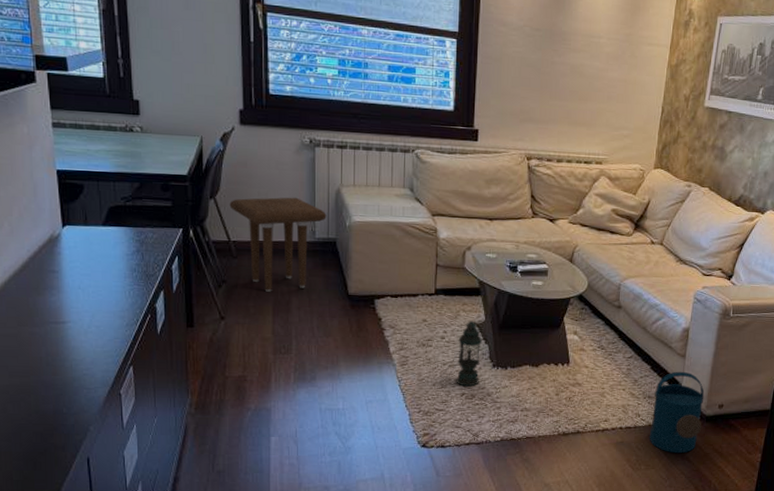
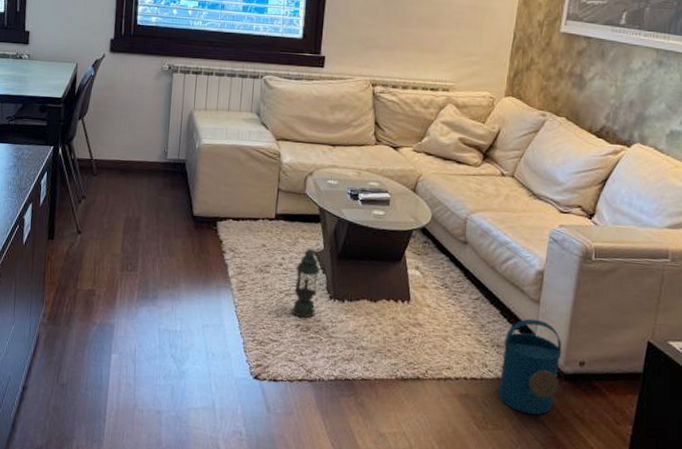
side table: present [229,197,327,292] -> none [94,119,179,209]

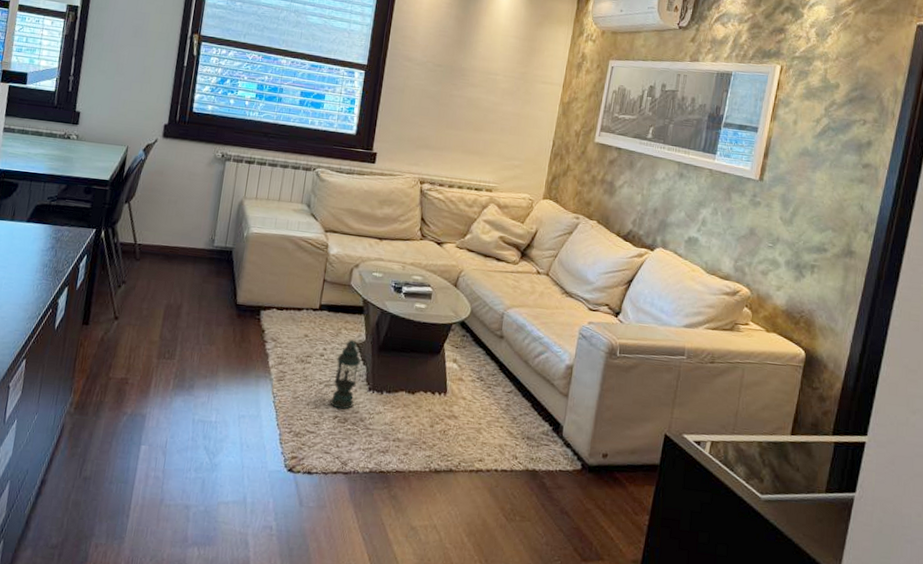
watering can: present [497,318,562,415] -> none [525,411,588,506]

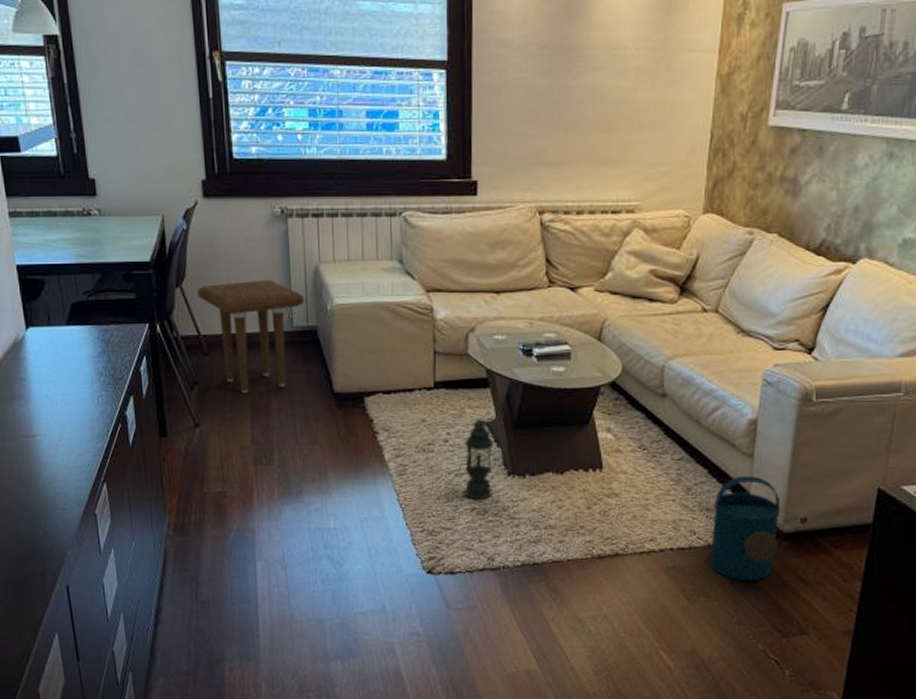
side table: none [141,204,228,296] -> present [197,279,305,393]
watering can: none [525,411,588,506] -> present [708,475,781,581]

